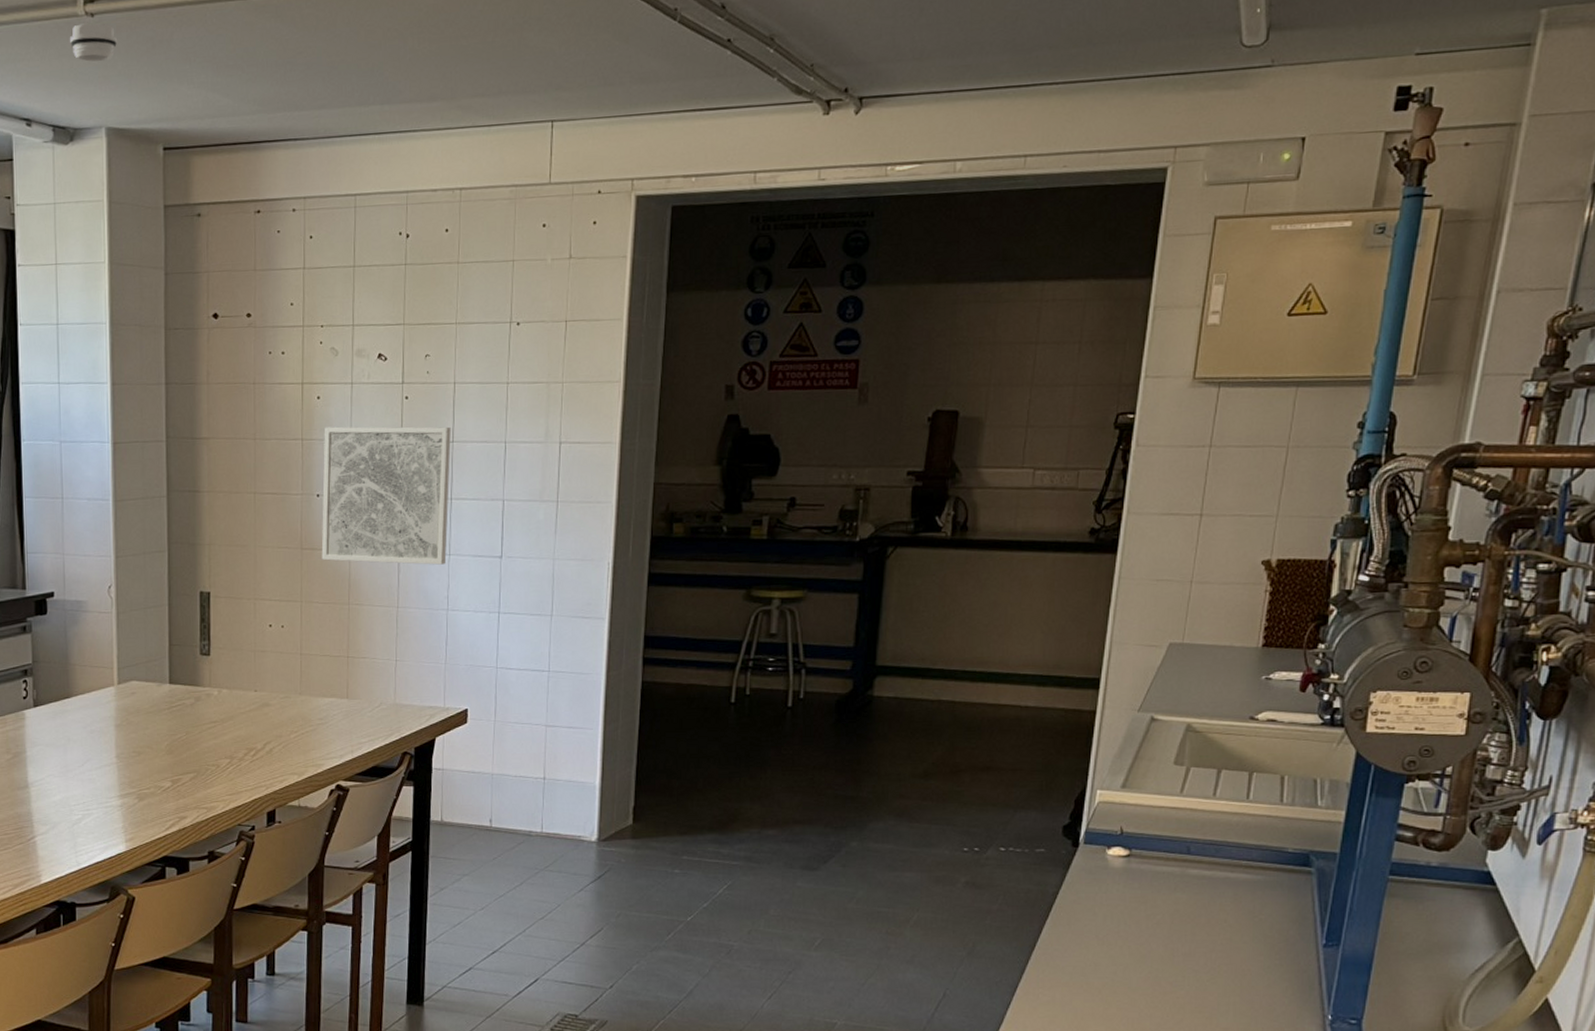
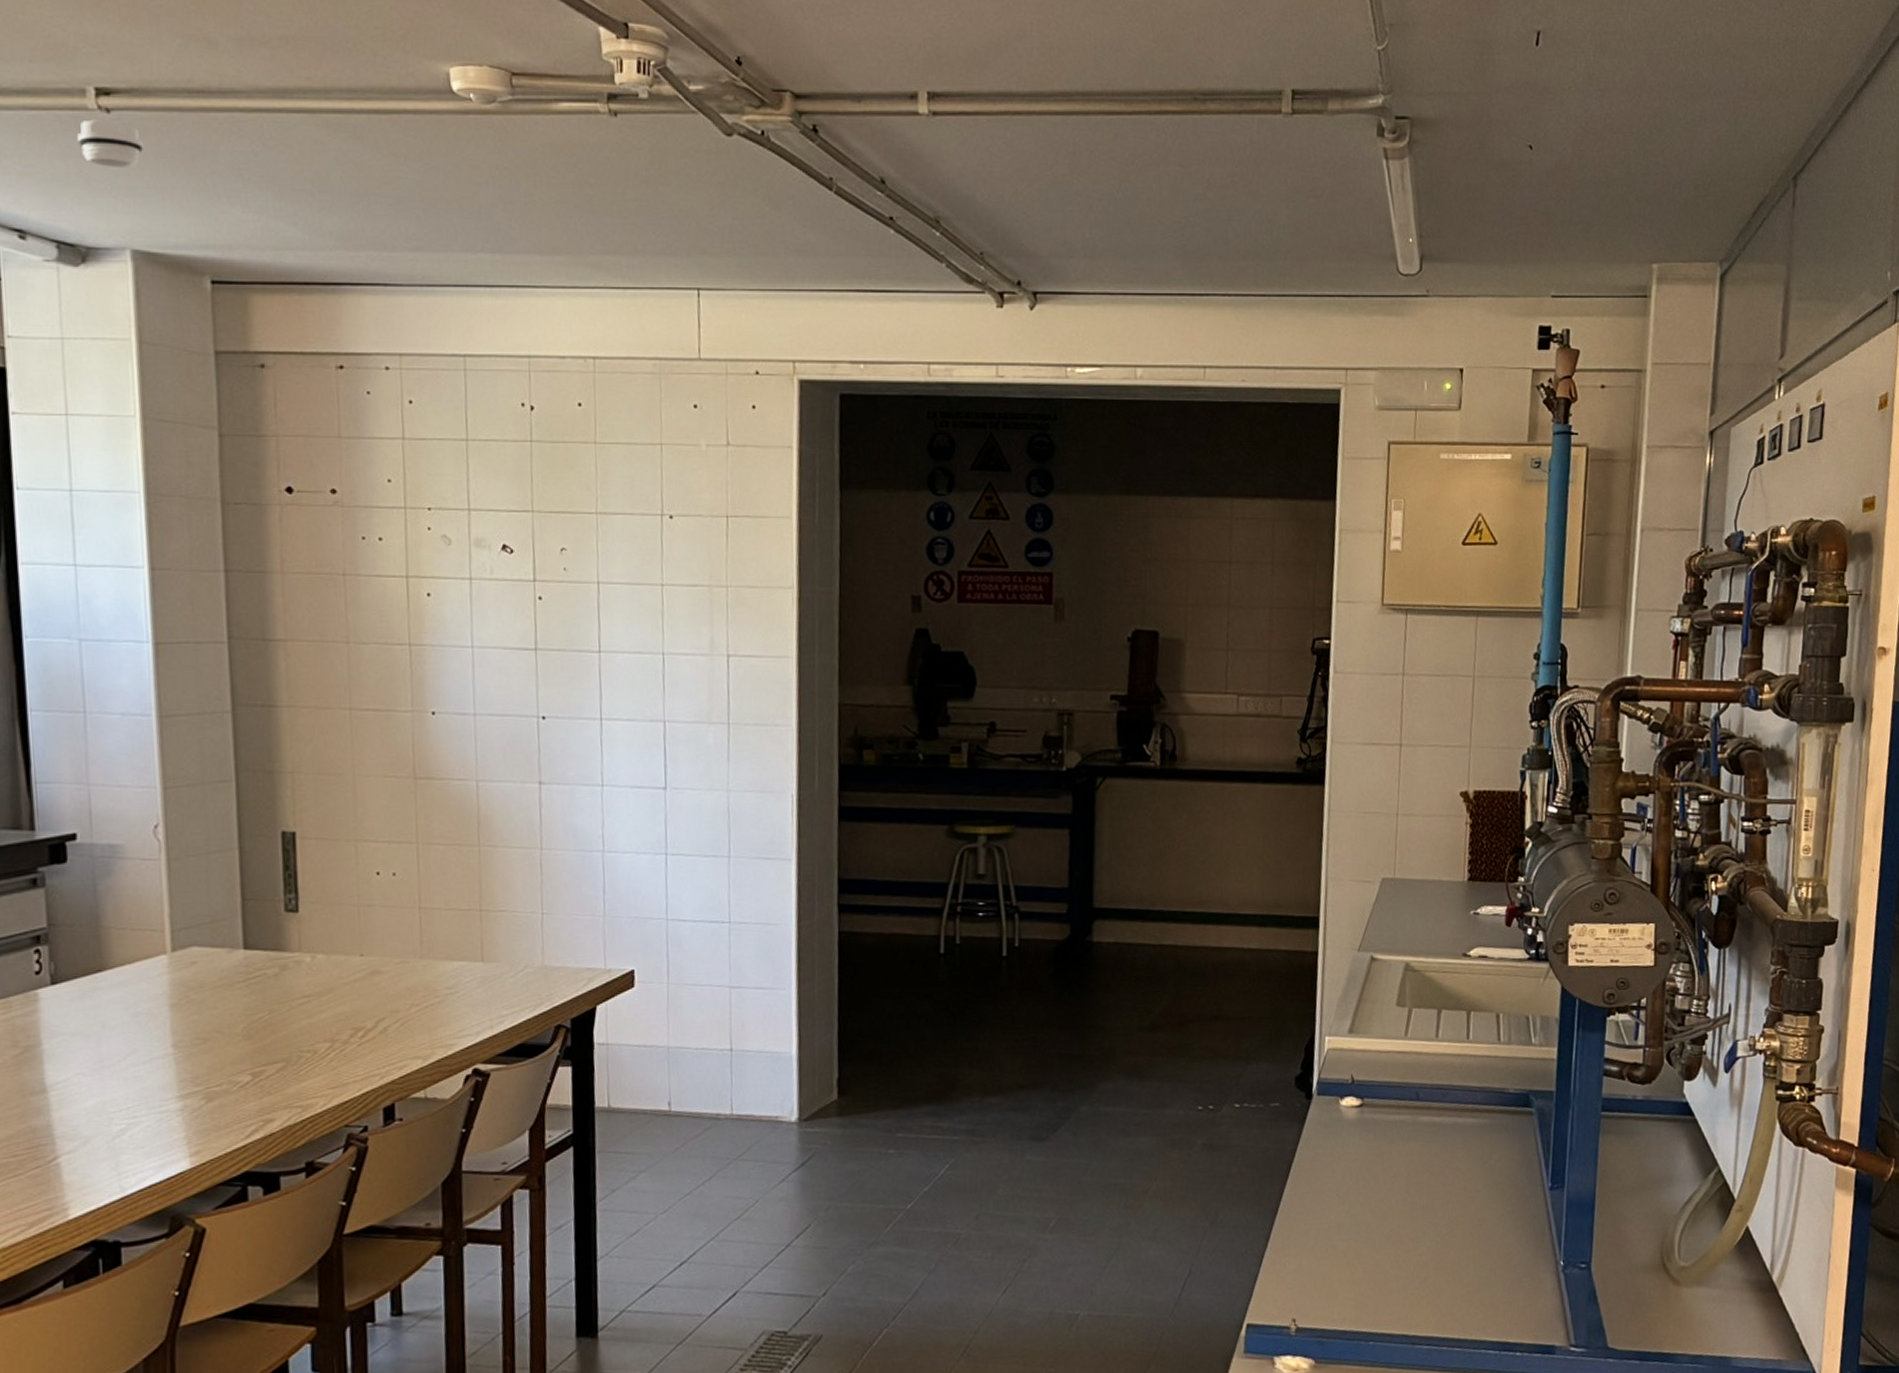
wall art: present [321,426,451,565] -> none [437,630,599,798]

